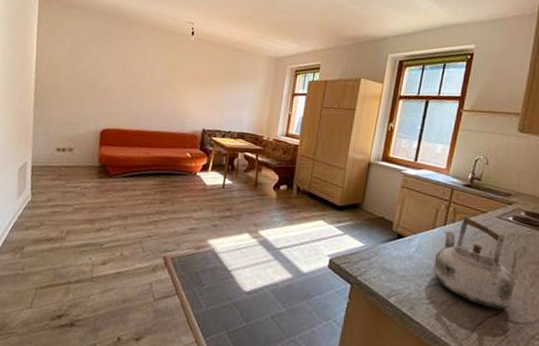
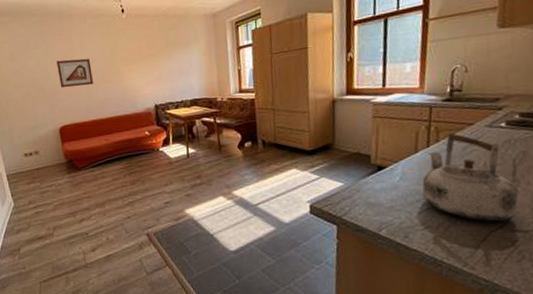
picture frame: none [113,64,150,96] -> present [56,58,94,88]

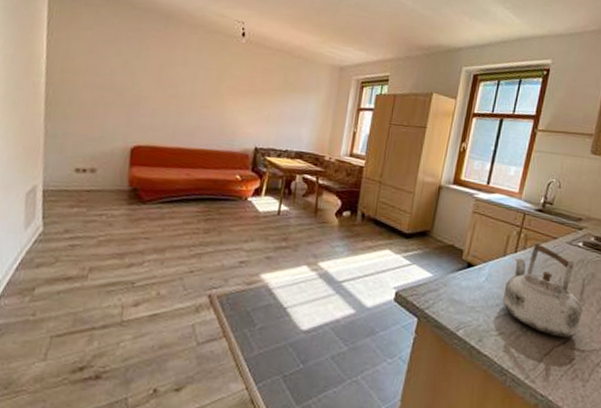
picture frame: present [56,58,94,88] -> none [146,68,191,107]

